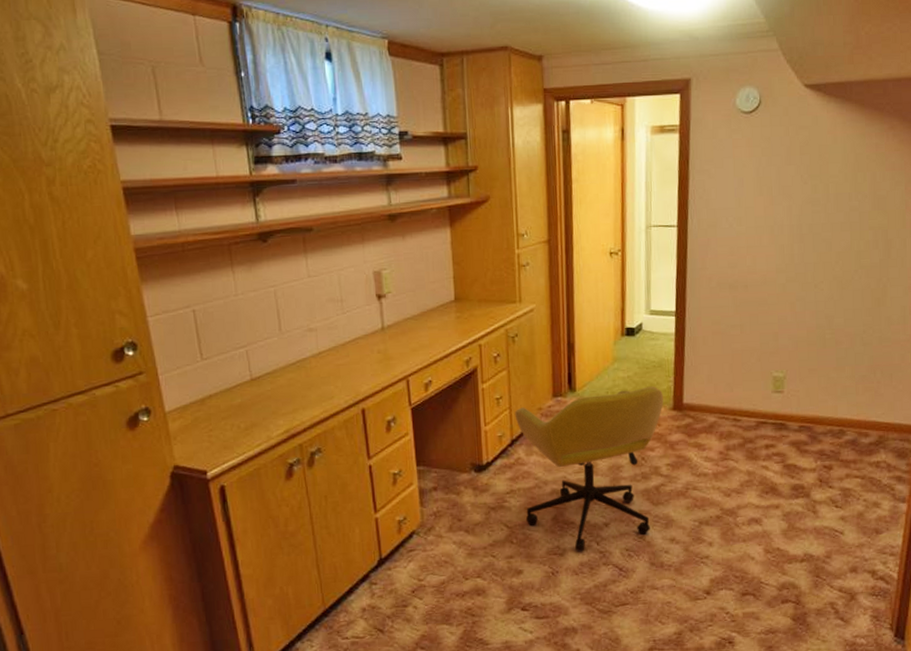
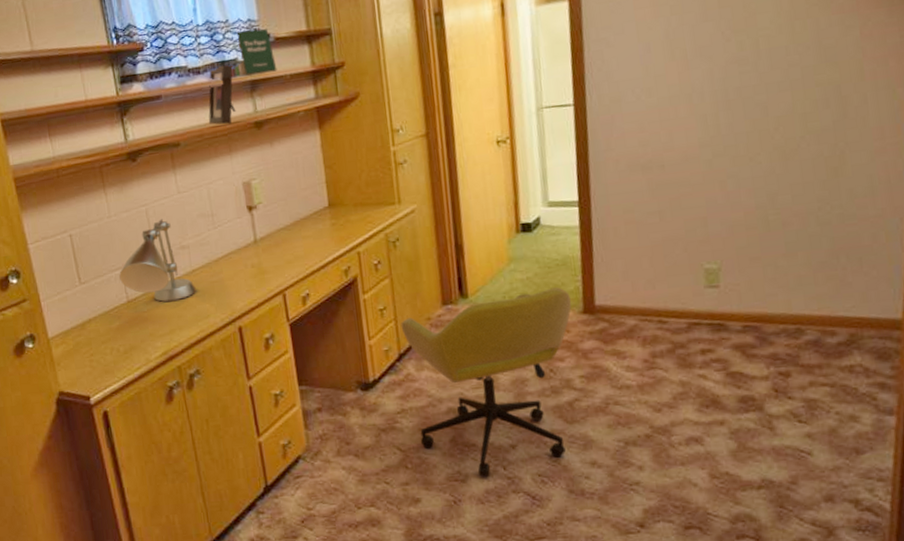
desk lamp: none [244,301,323,381] -> present [119,219,197,302]
picture frame: none [342,156,371,215] -> present [208,64,236,125]
books: none [362,123,413,171] -> present [224,26,277,78]

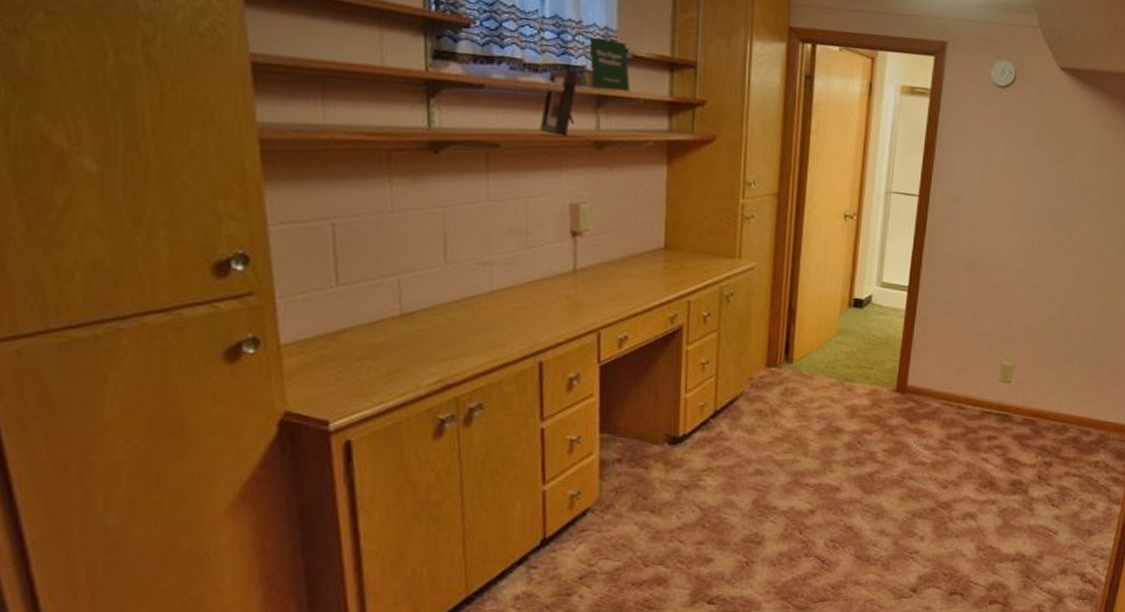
desk lamp: present [119,219,197,302] -> none [394,226,494,322]
office chair: present [400,287,572,477] -> none [721,364,887,540]

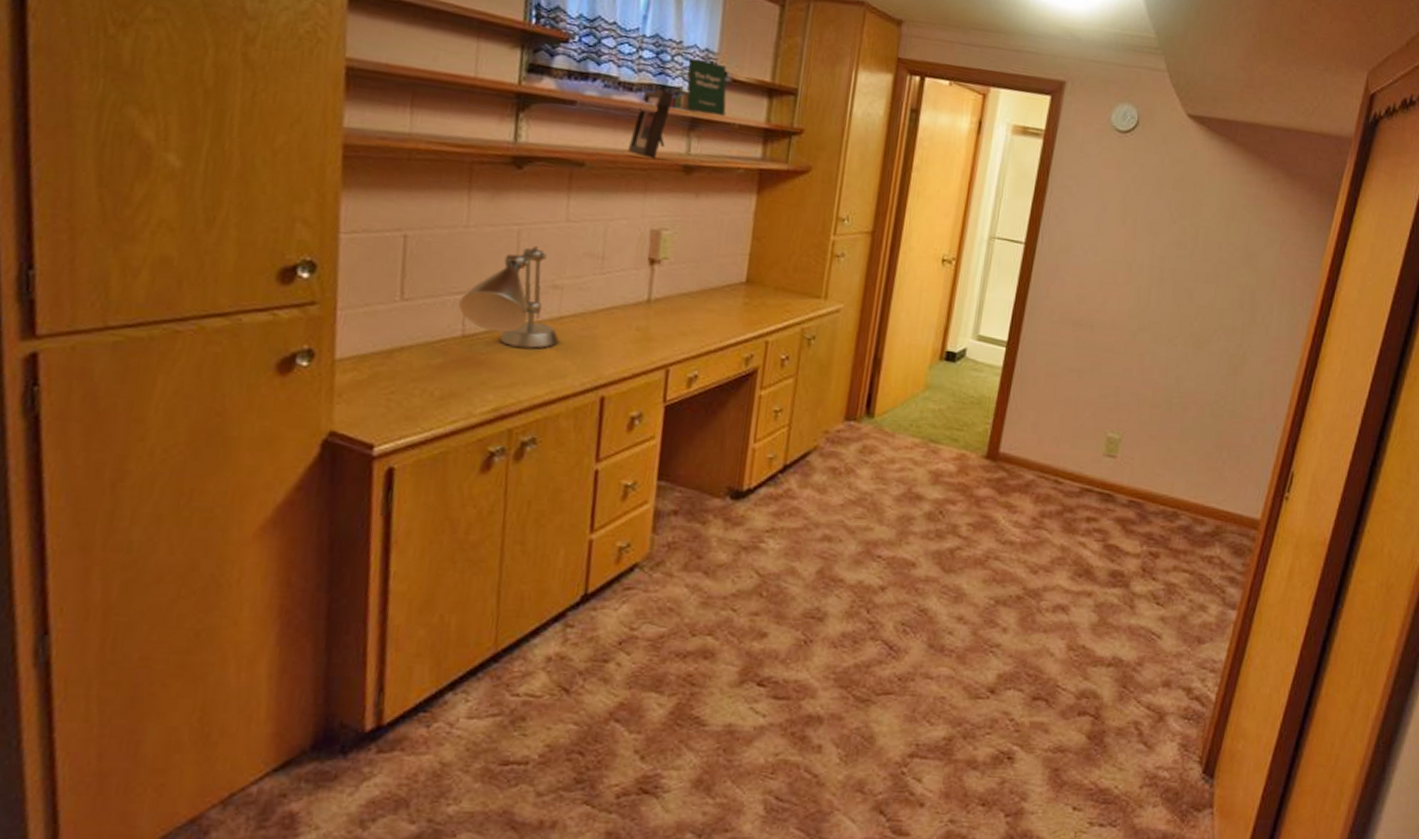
desk lamp: none [394,226,494,322] -> present [459,246,560,349]

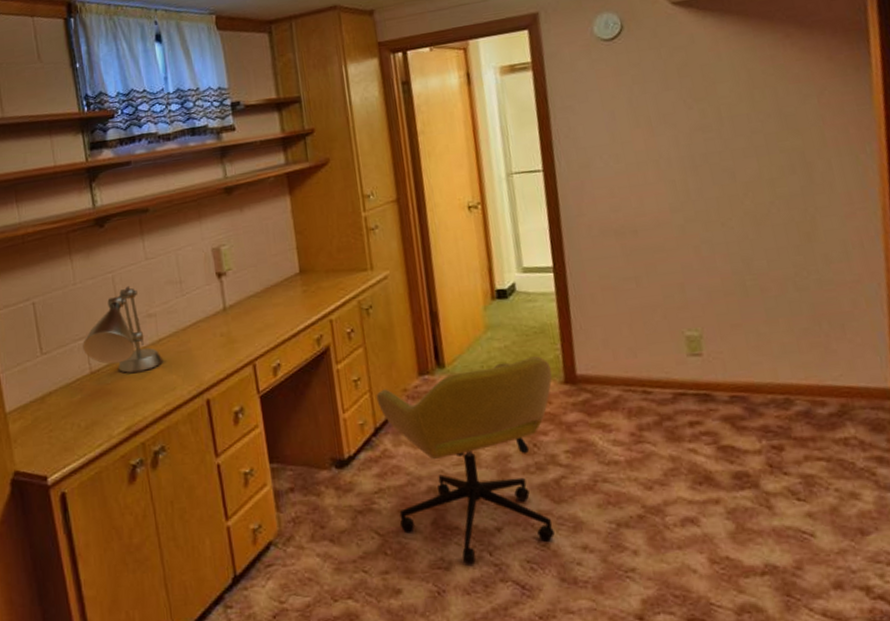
picture frame: present [627,88,674,159] -> none [178,131,206,191]
books: present [665,57,727,116] -> none [195,94,247,144]
office chair: none [783,425,977,618] -> present [376,356,555,564]

